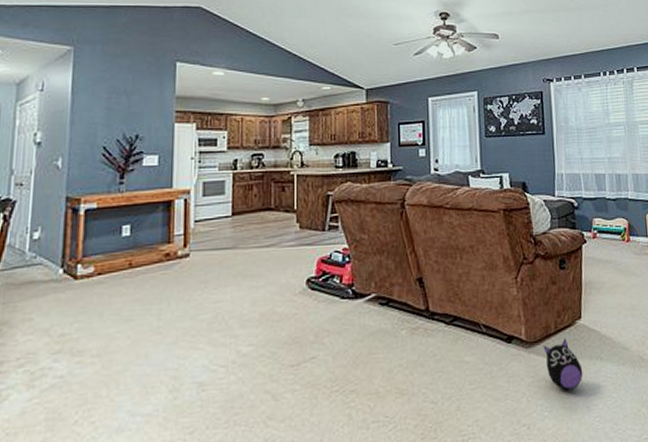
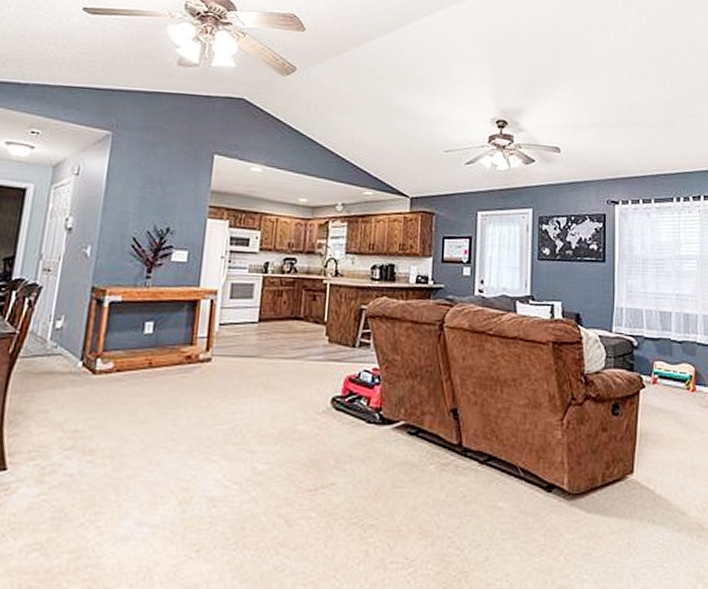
plush toy: present [543,338,583,391] -> none [588,494,631,554]

